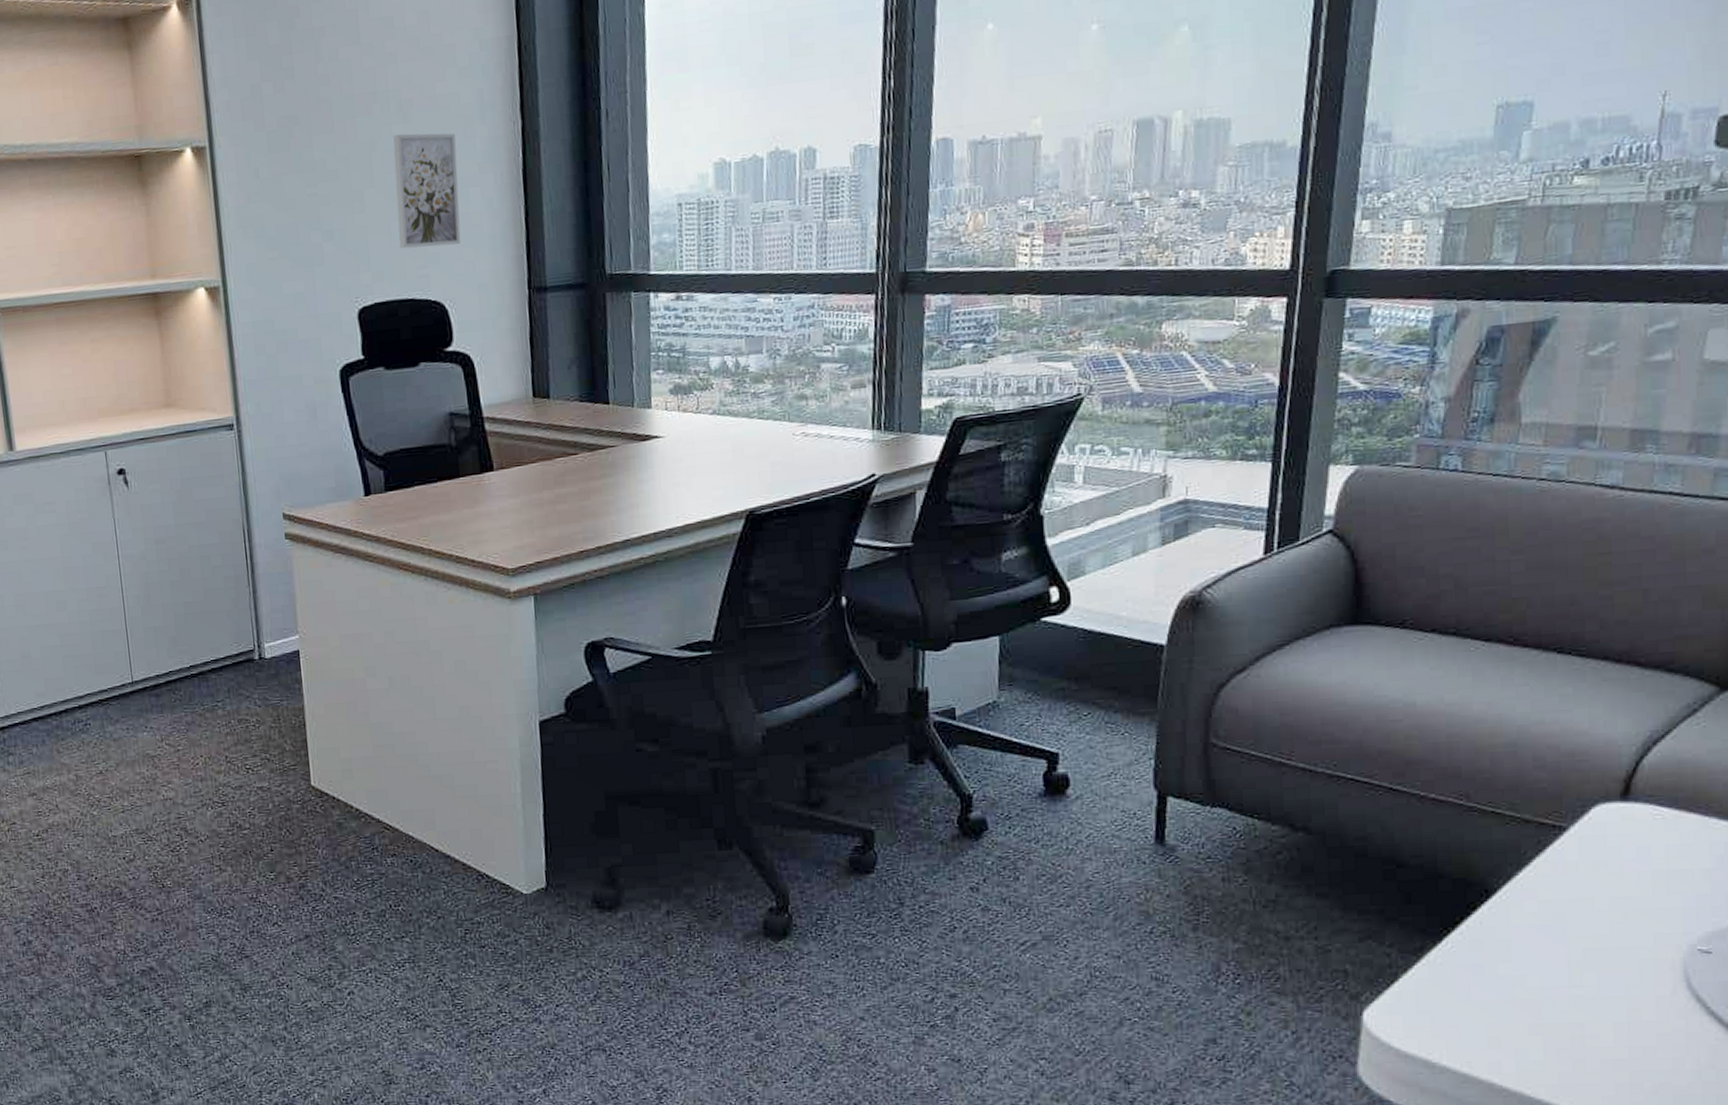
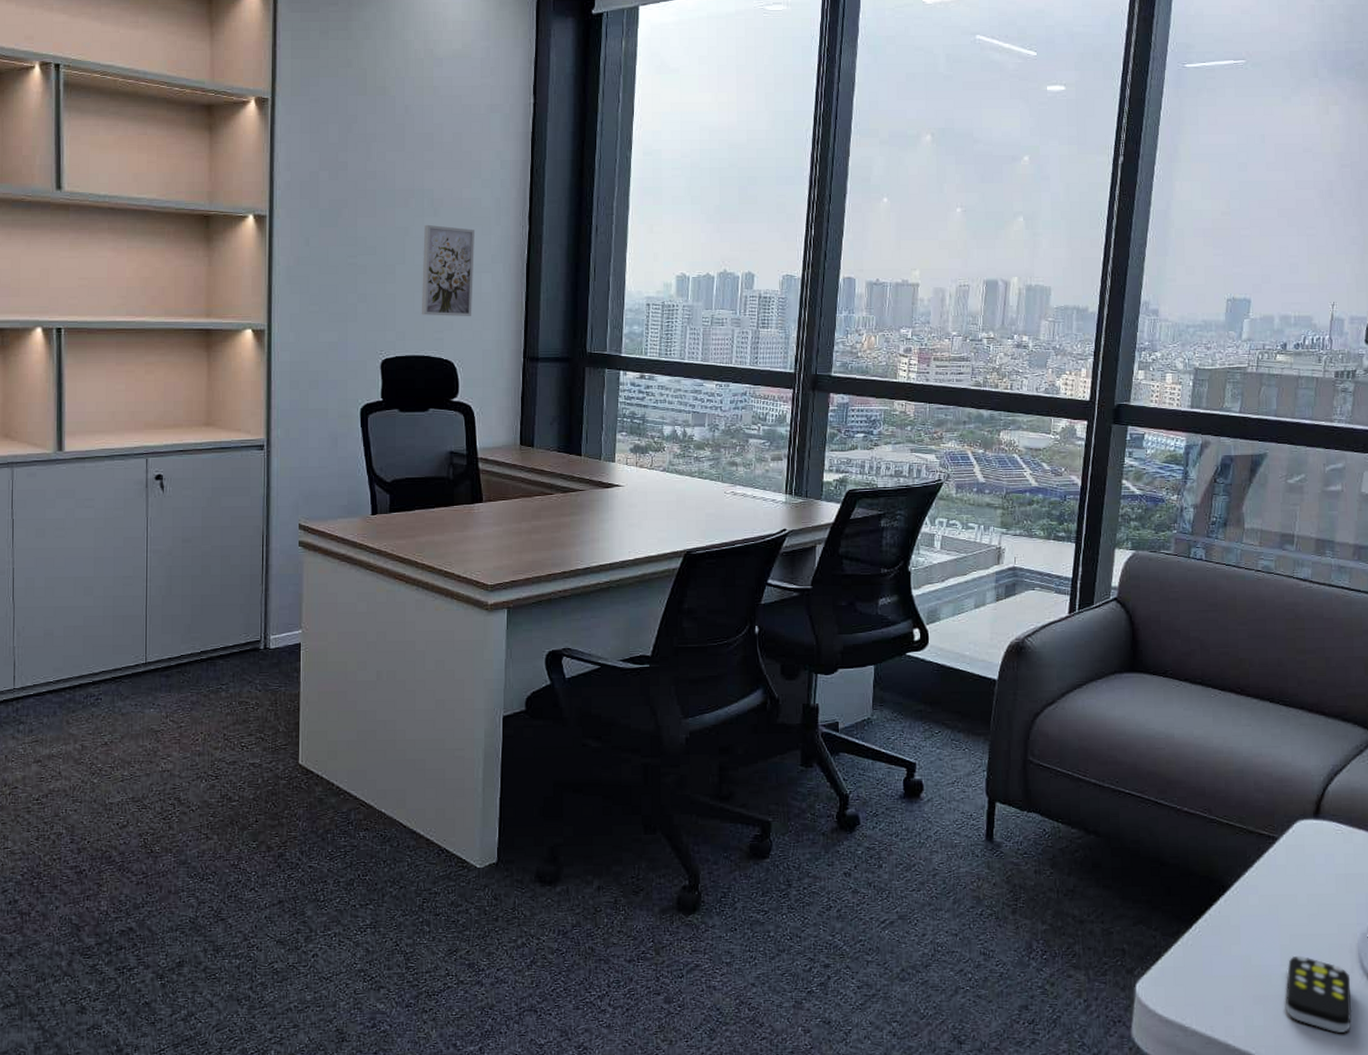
remote control: none [1574,974,1673,1069] -> present [1285,955,1352,1033]

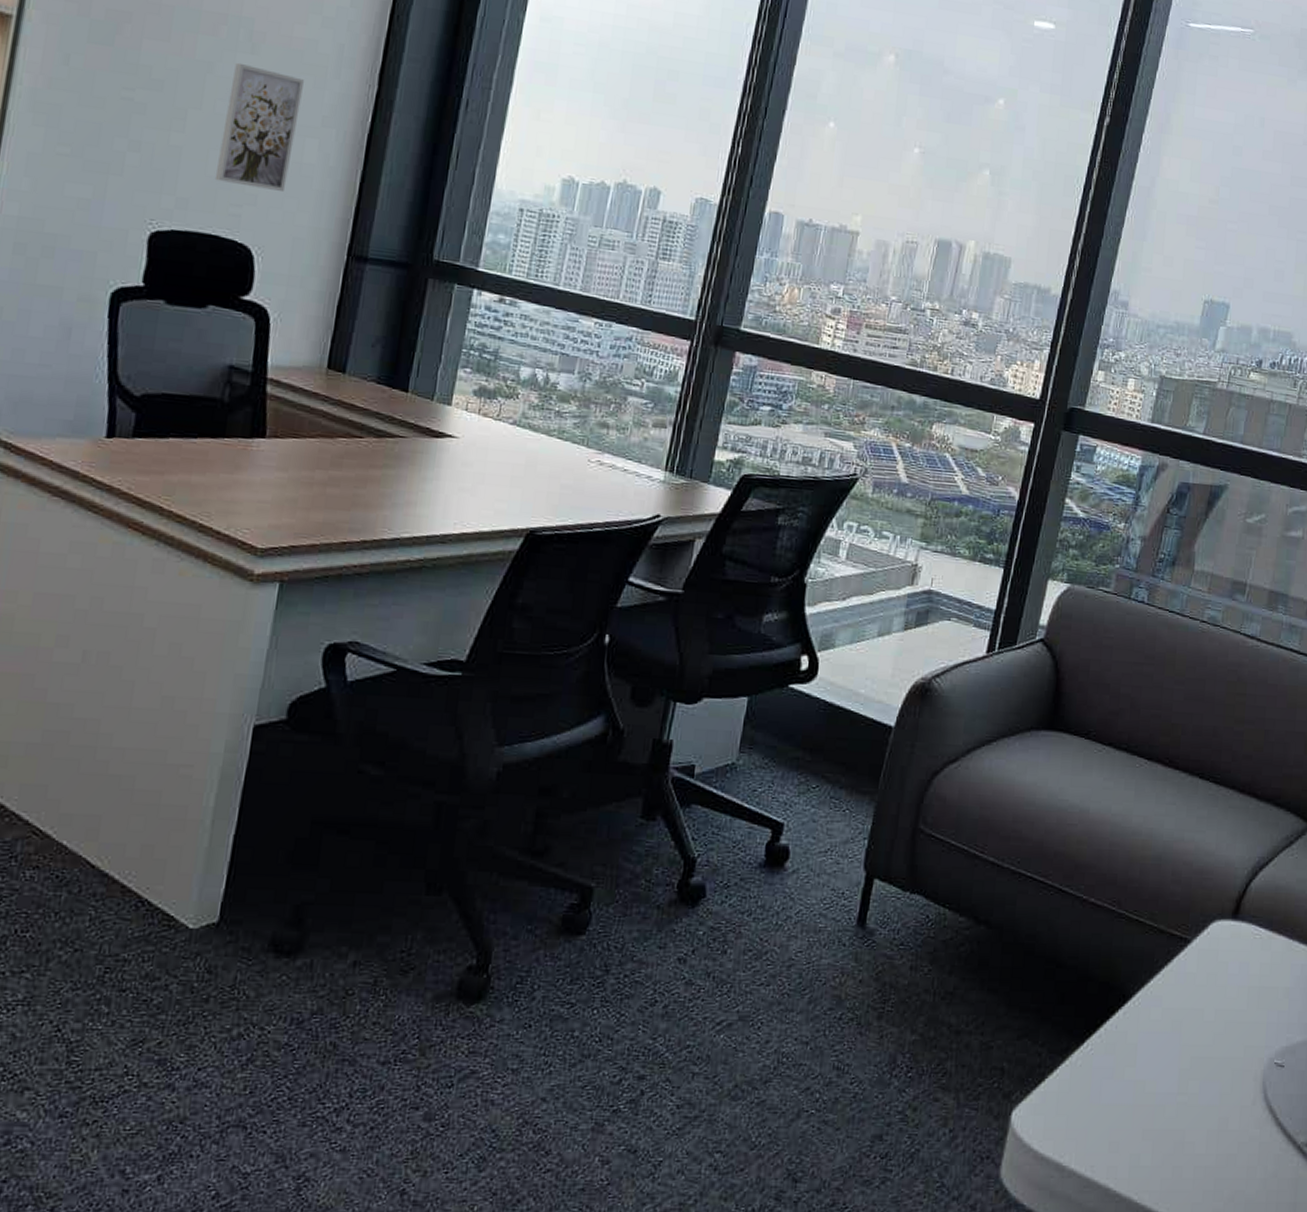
remote control: present [1285,955,1352,1033] -> none [1176,1082,1252,1176]

